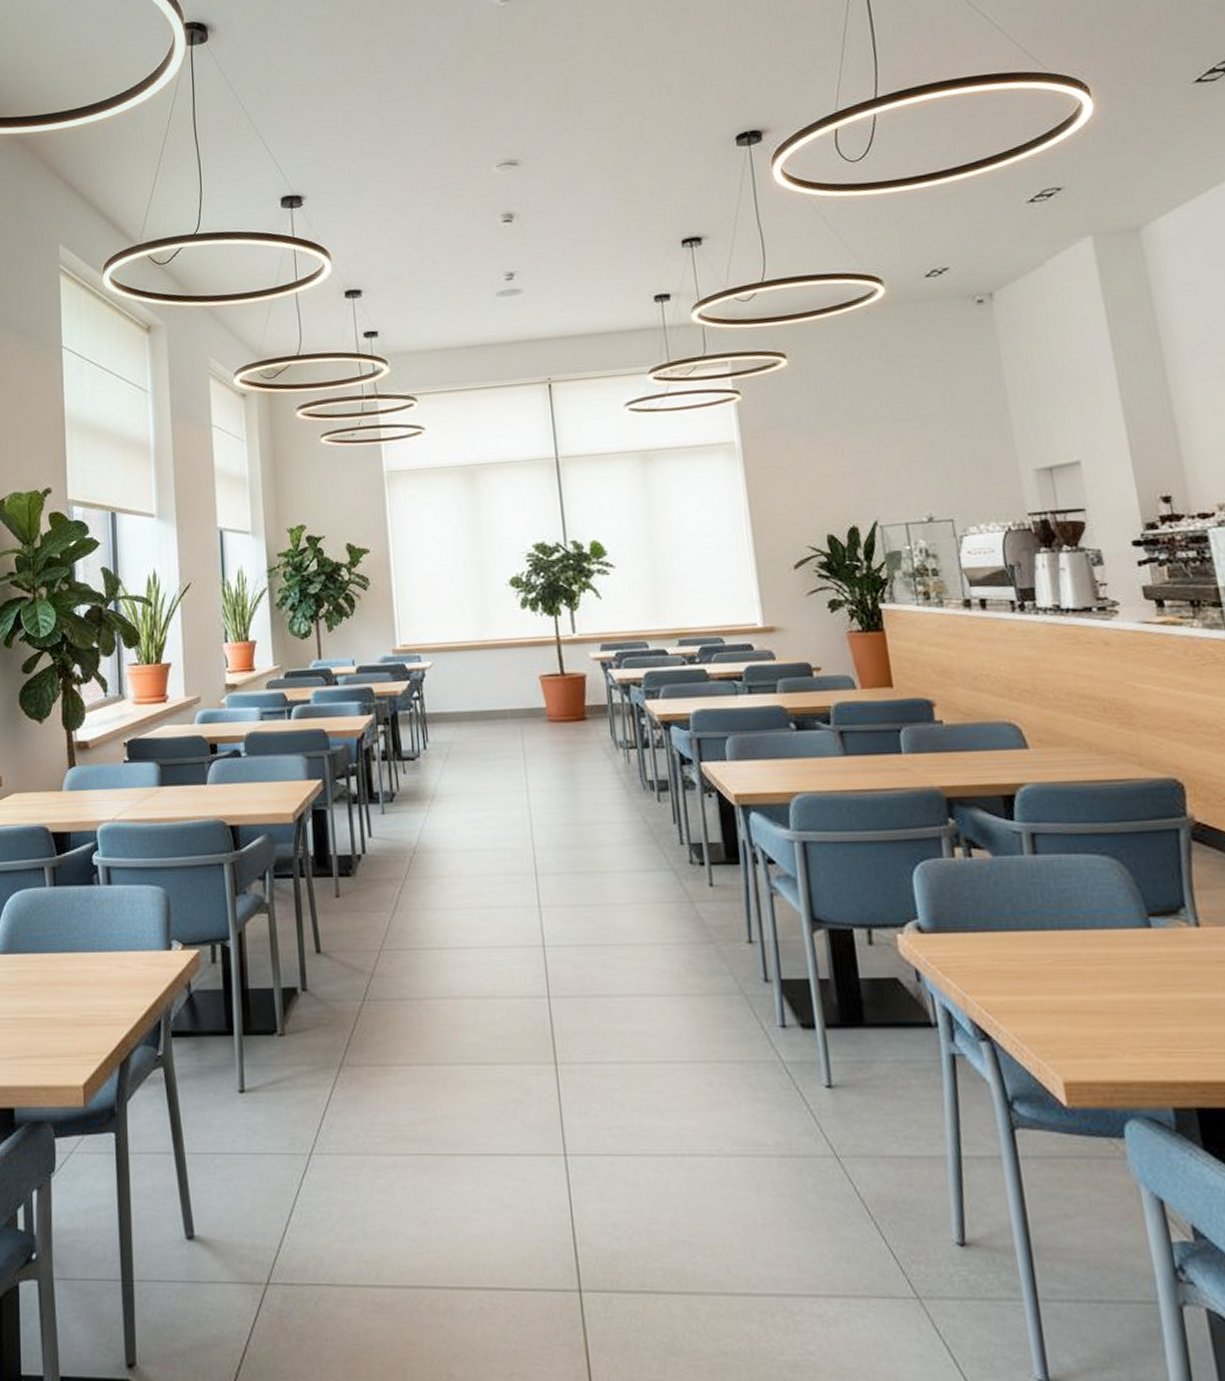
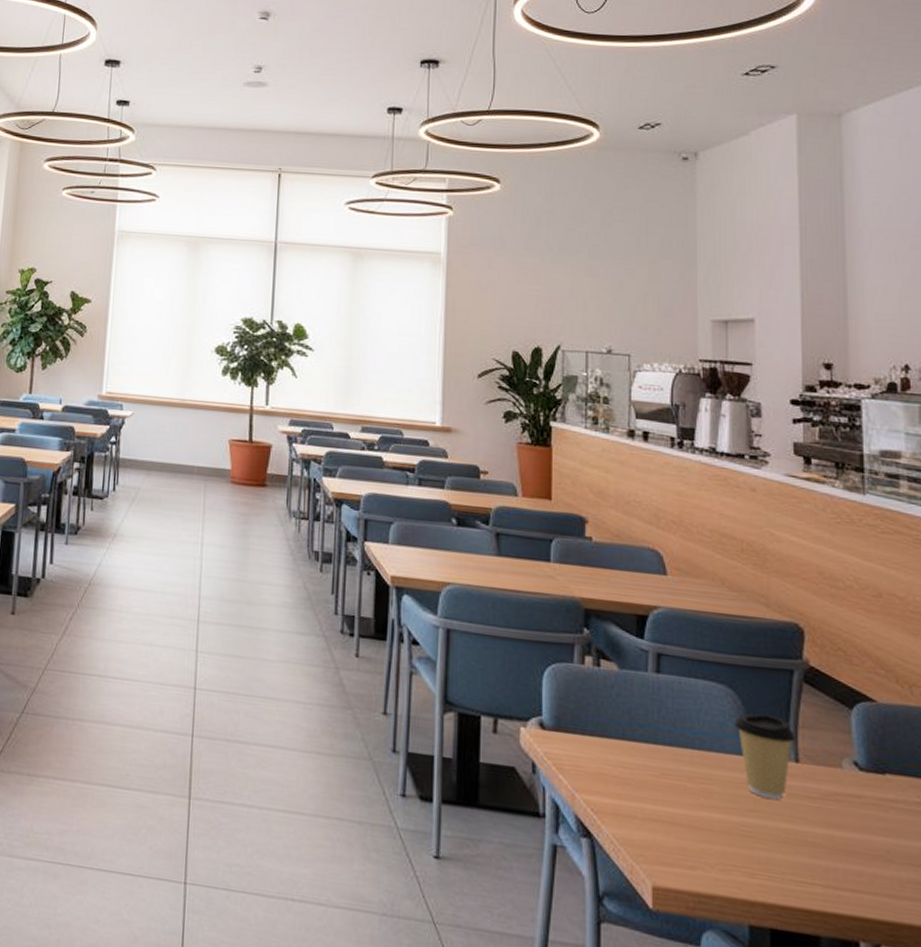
coffee cup: none [1124,879,1193,969] -> present [734,713,796,800]

